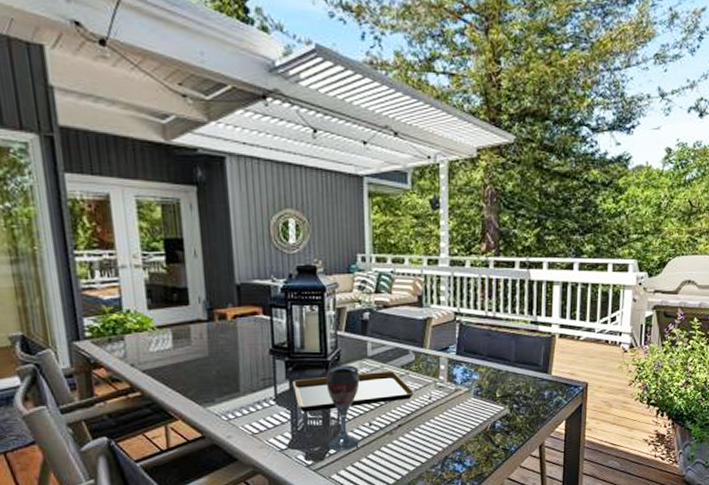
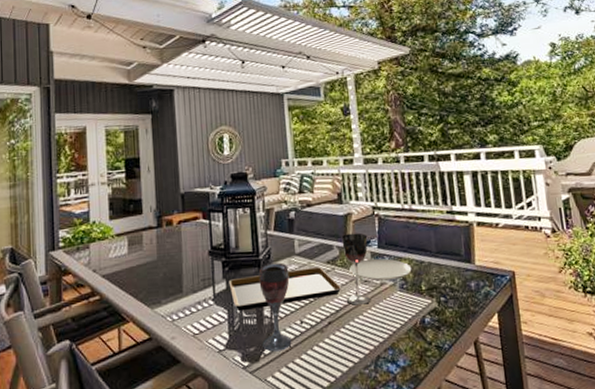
wineglass: none [418,338,446,410] -> present [341,232,371,305]
plate: none [425,364,489,387] -> present [349,258,412,281]

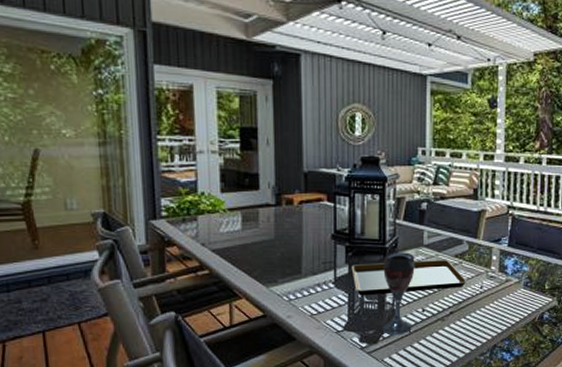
wineglass: present [341,232,371,305] -> none [470,230,499,298]
plate: present [349,258,412,281] -> none [477,256,538,278]

